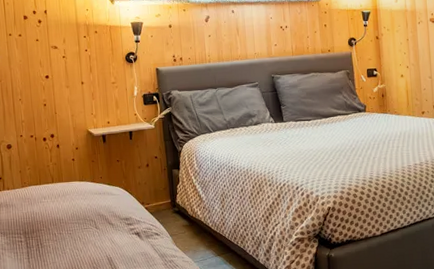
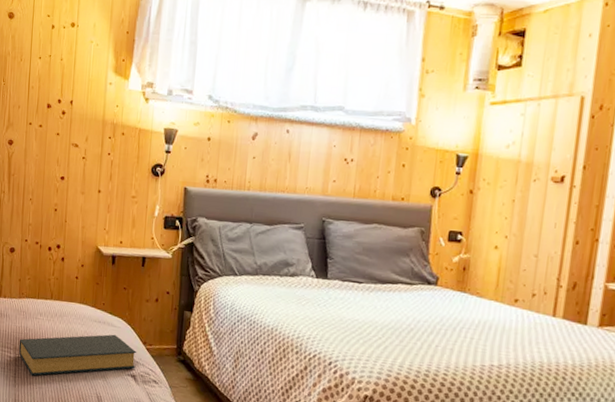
hardback book: none [27,201,139,254] -> present [18,334,137,376]

